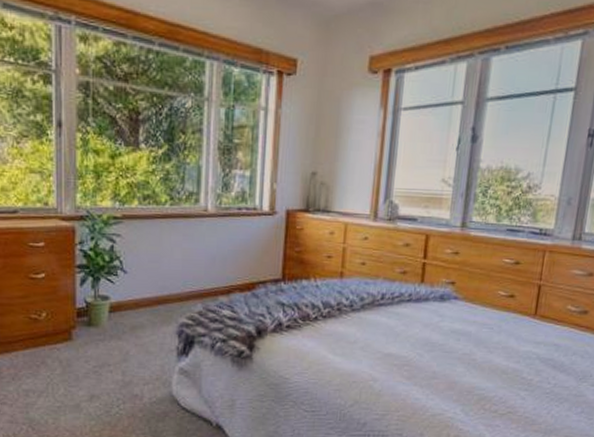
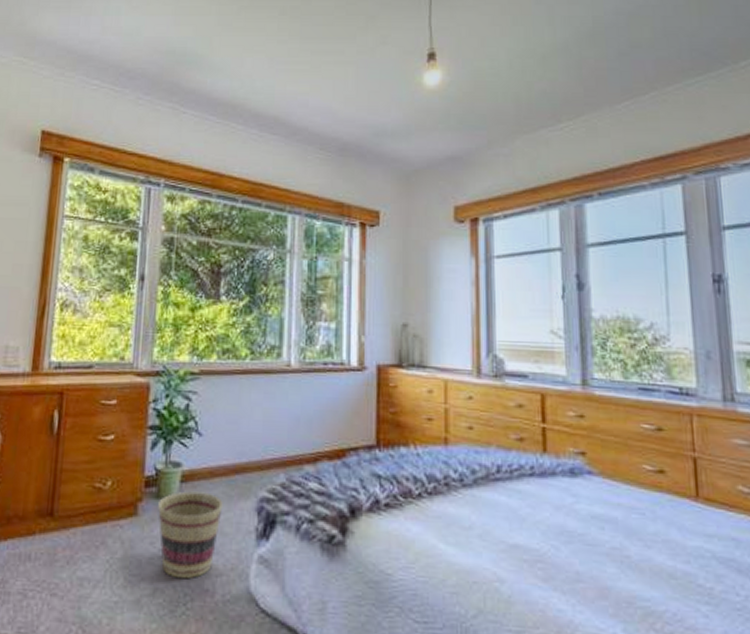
basket: none [90,319,148,388] -> present [158,491,223,579]

